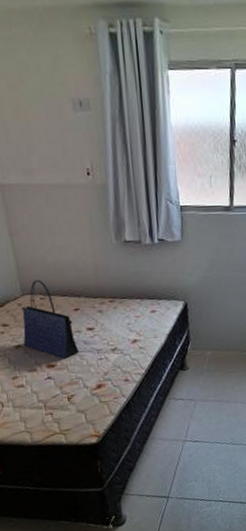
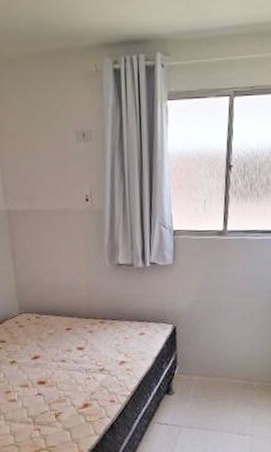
tote bag: present [21,279,80,359] -> none [18,299,69,377]

